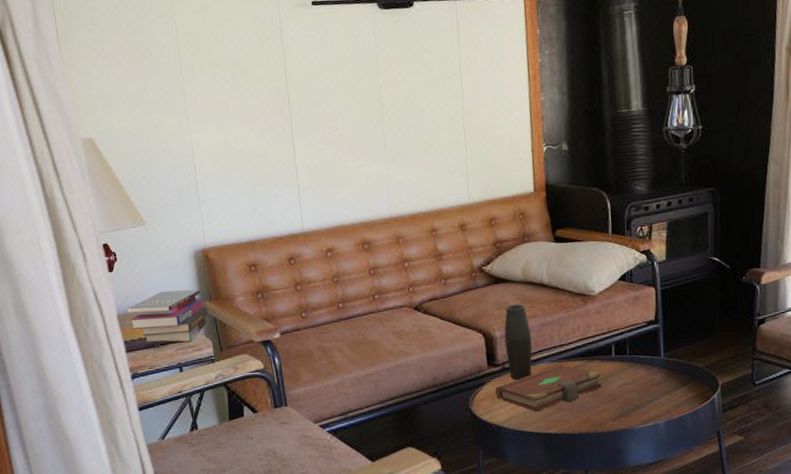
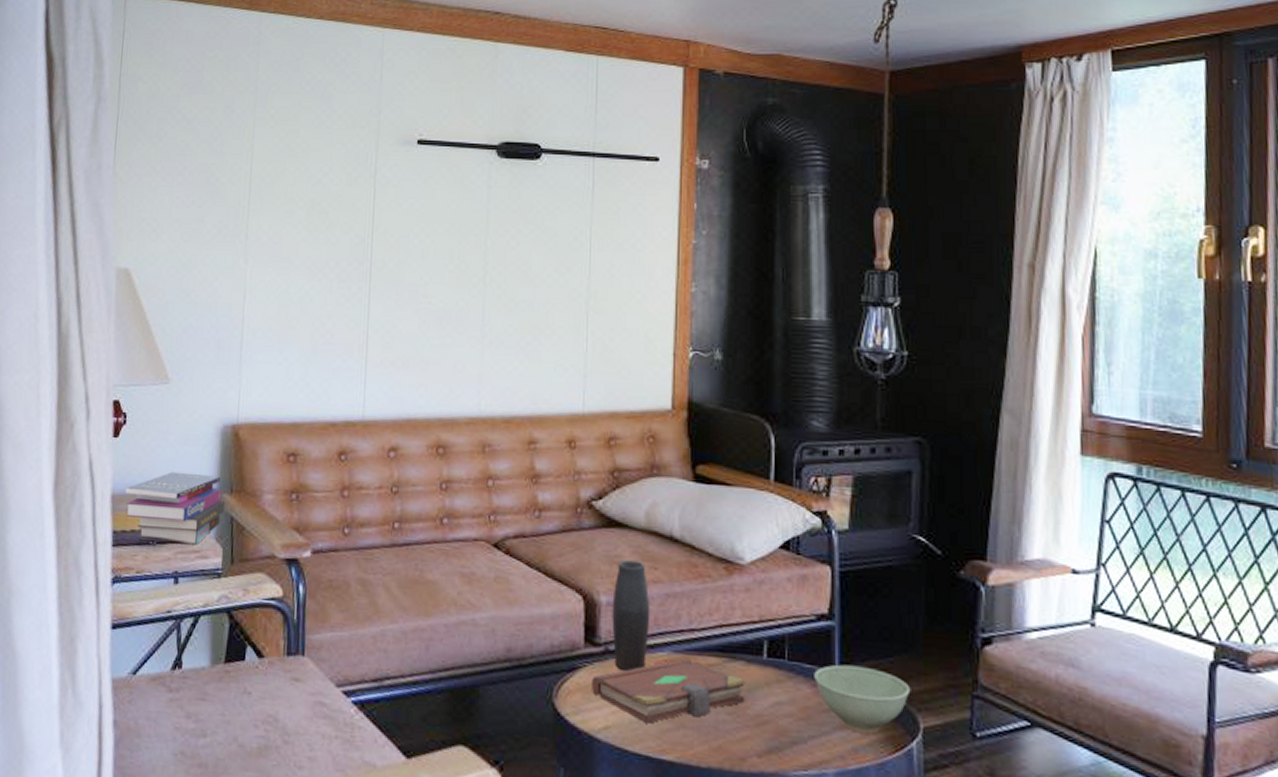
bowl: none [647,351,712,395] -> present [814,664,911,734]

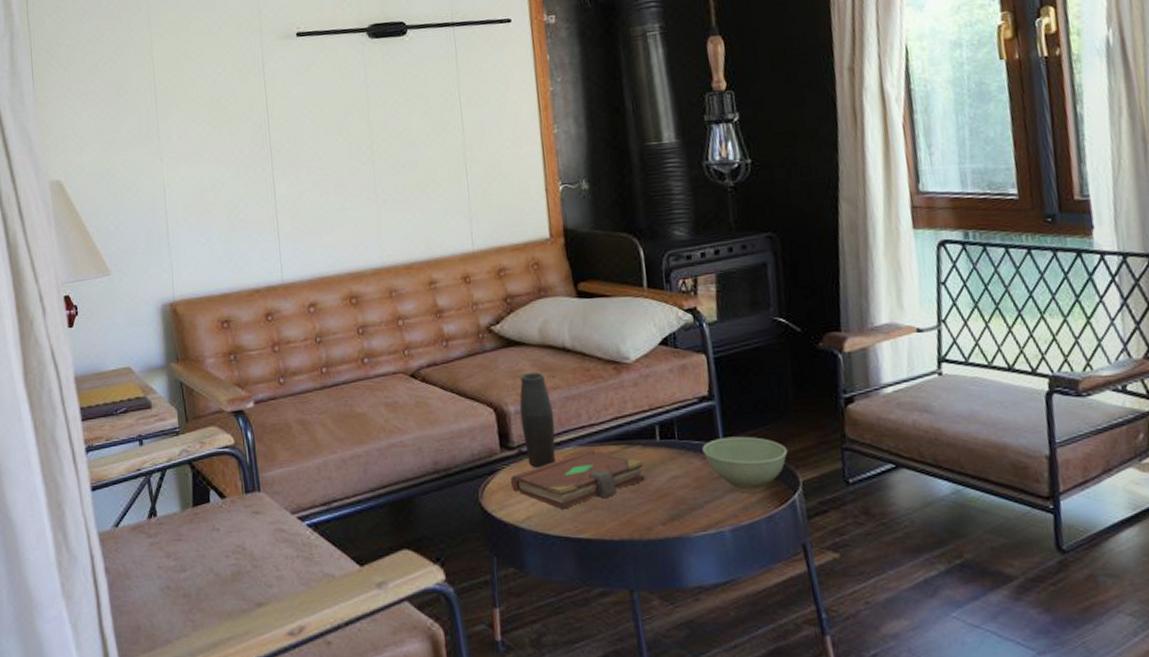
books: present [125,471,224,545] -> none [85,348,173,413]

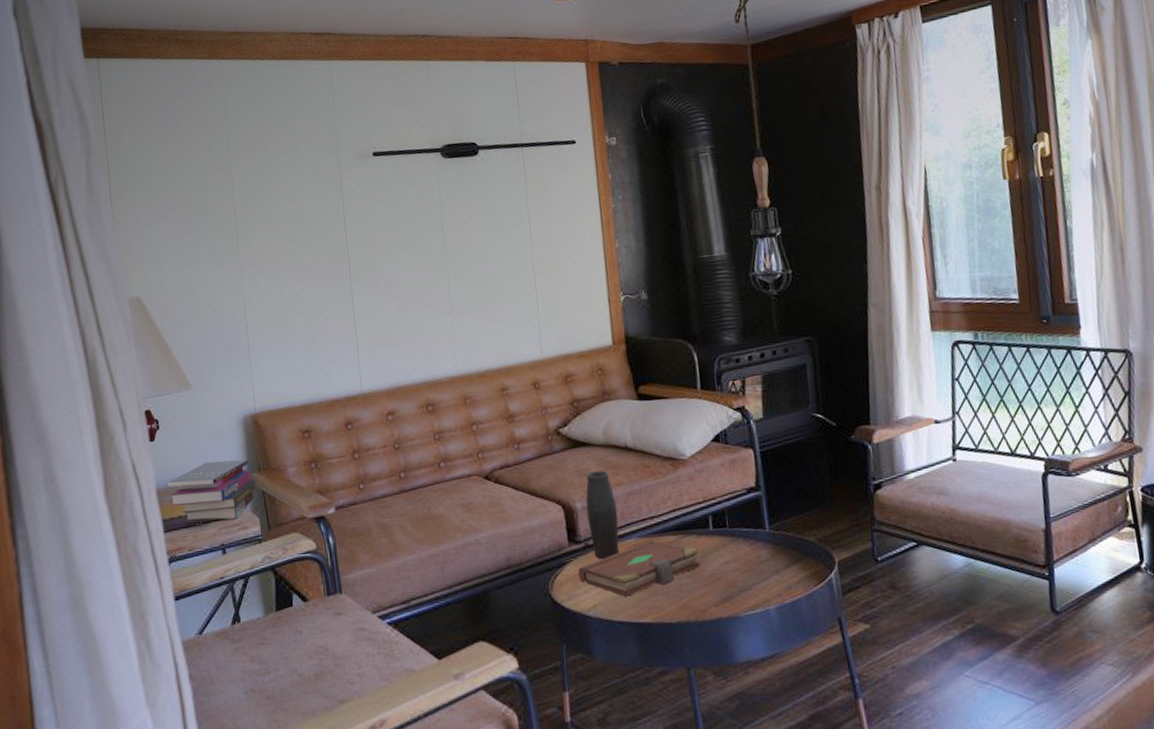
books: none [85,348,173,413] -> present [167,459,256,524]
bowl: present [702,436,788,493] -> none [750,522,825,574]

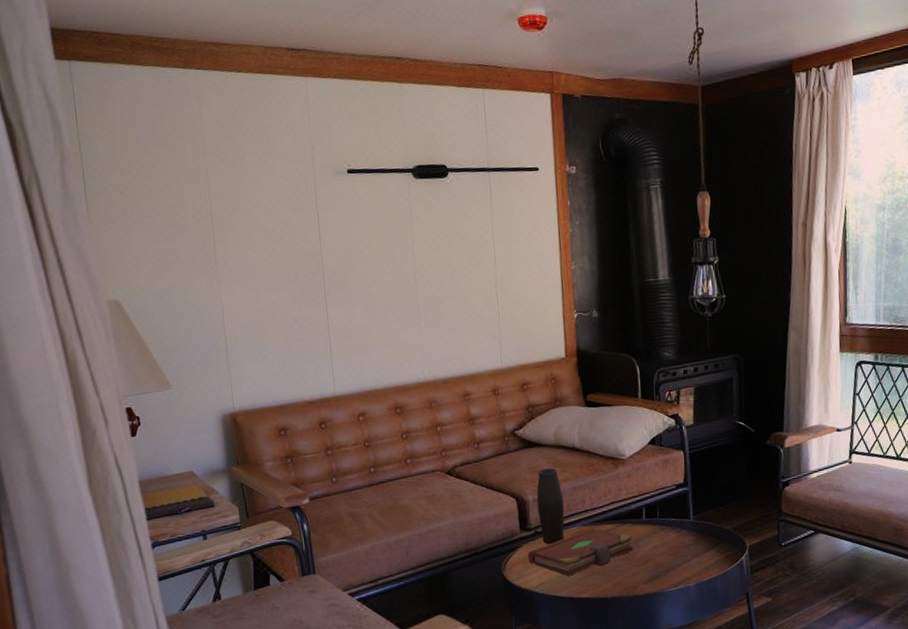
books: present [167,459,256,524] -> none [149,454,234,513]

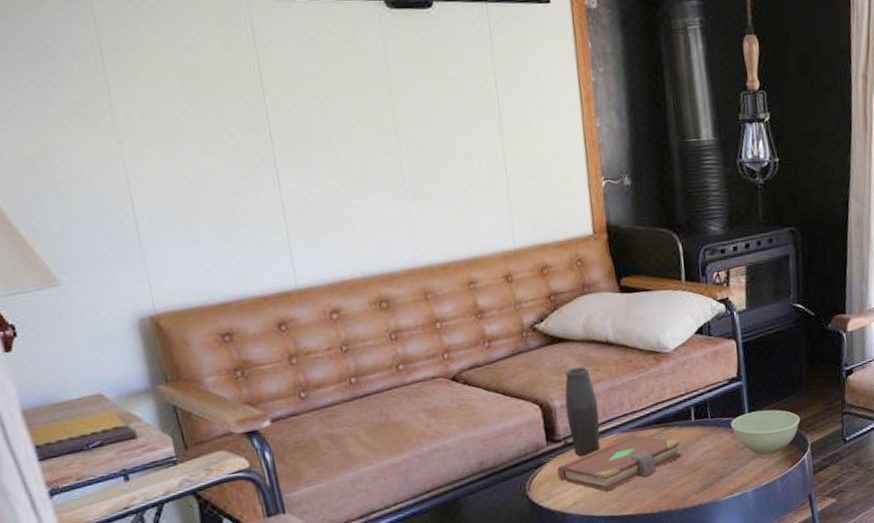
bowl: none [677,513,740,557] -> present [731,409,800,459]

